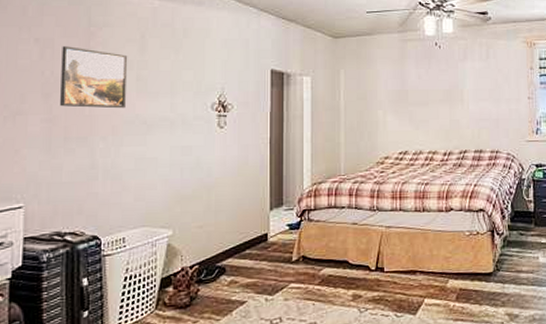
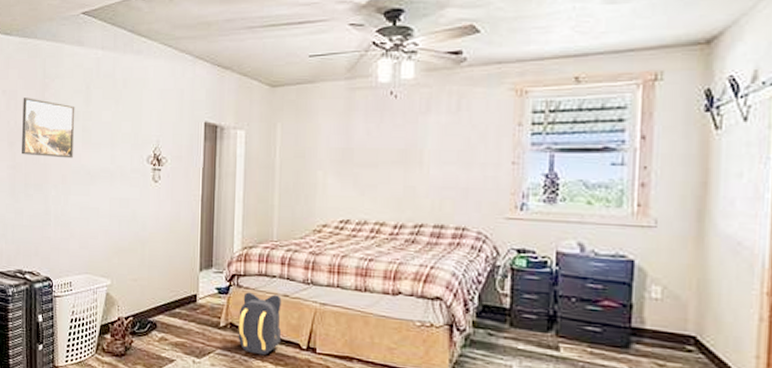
backpack: none [310,224,351,282] -> present [238,292,282,355]

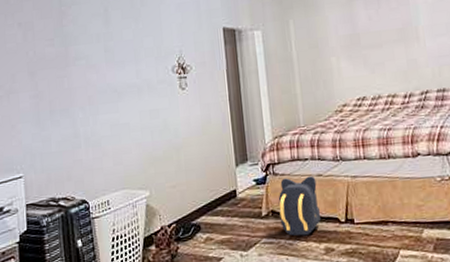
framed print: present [22,98,75,159] -> none [40,26,98,83]

